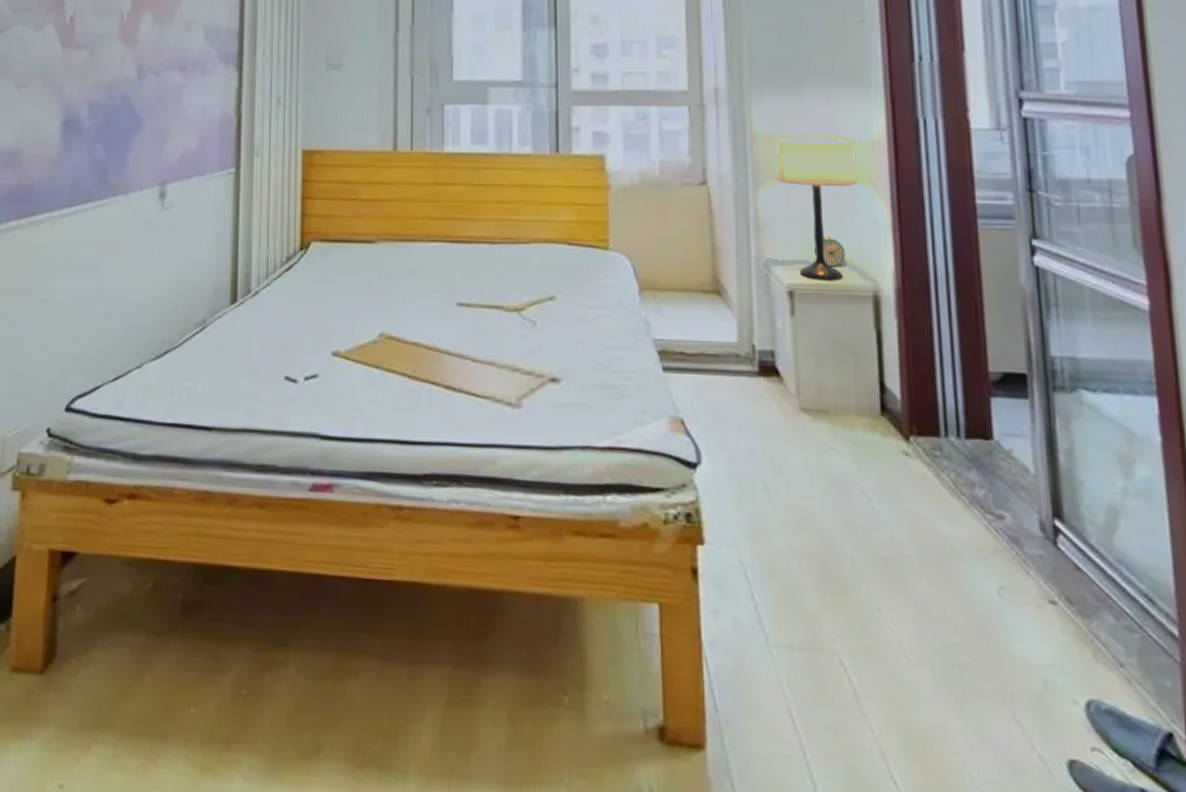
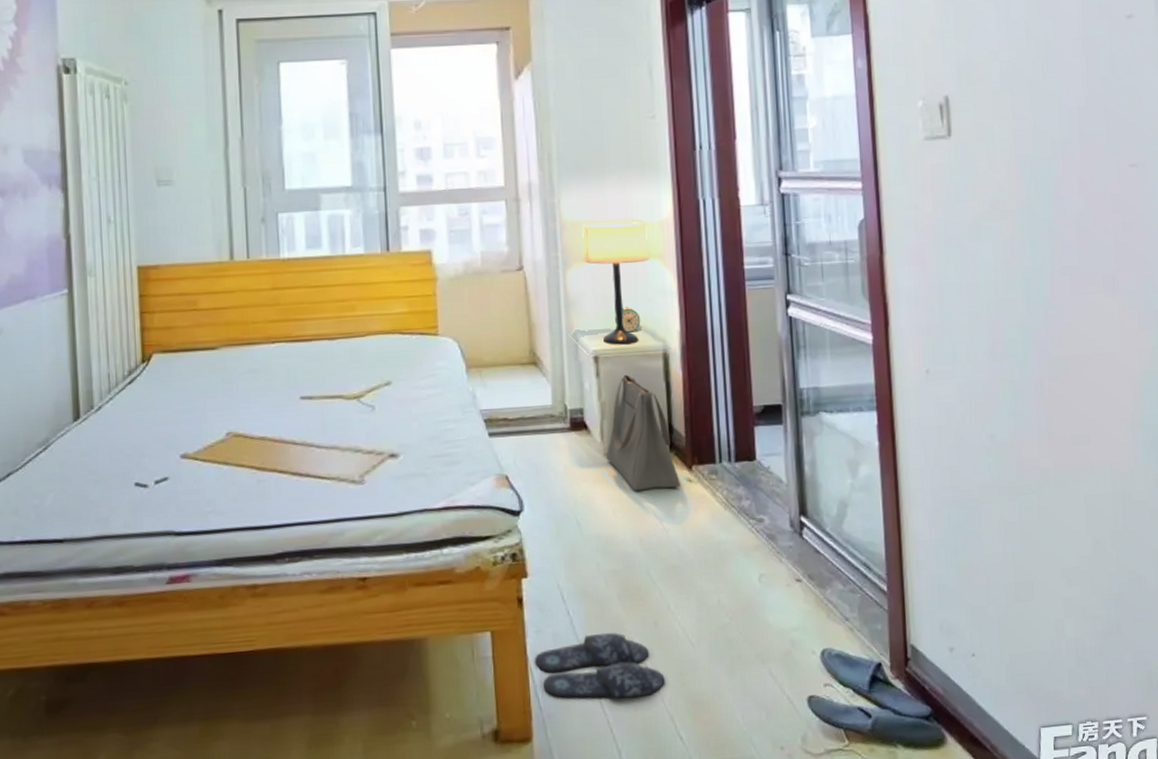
slippers: none [711,628,874,720] -> present [535,632,665,699]
tote bag: none [802,316,895,461] -> present [606,374,680,491]

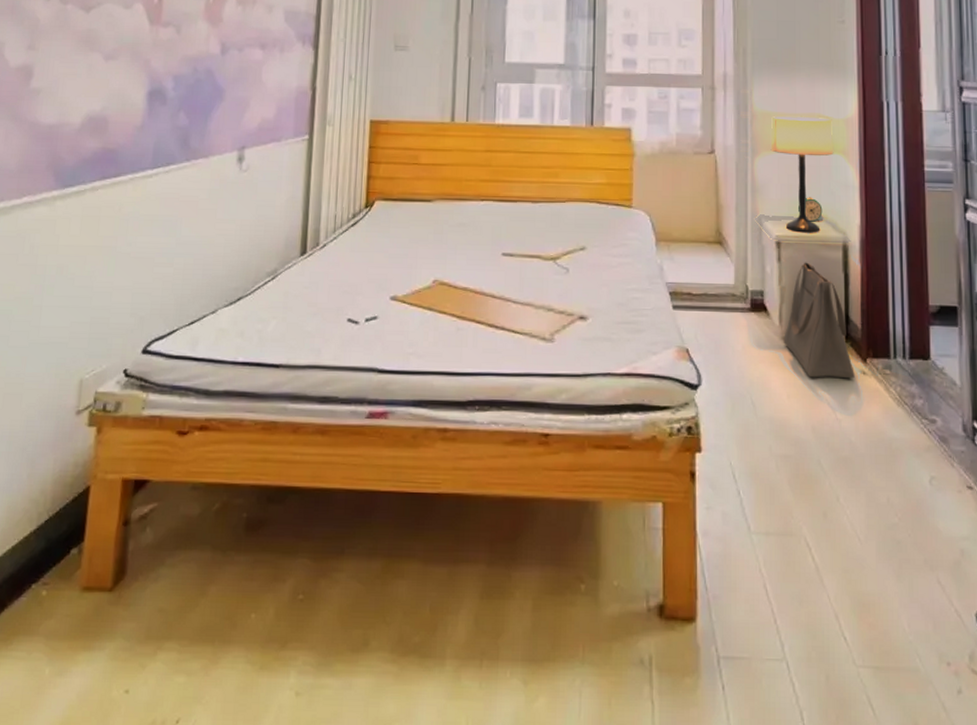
slippers: present [535,632,665,699] -> none [704,517,831,590]

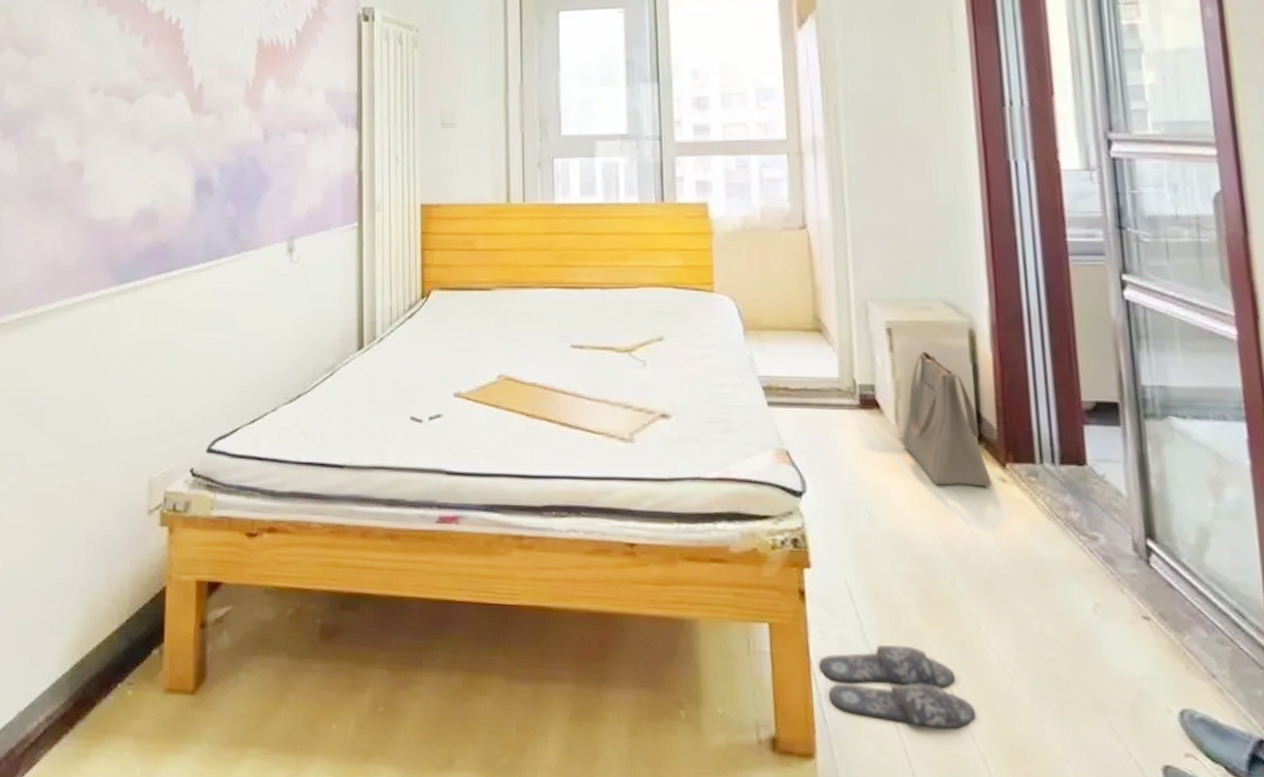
slippers: none [704,517,831,590] -> present [819,644,976,730]
table lamp: present [770,116,834,232] -> none [873,182,952,316]
alarm clock: present [798,197,823,222] -> none [911,276,942,305]

